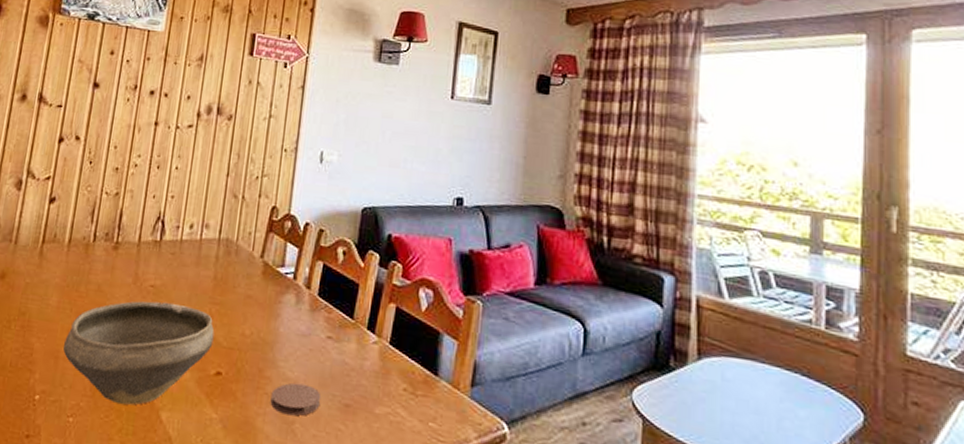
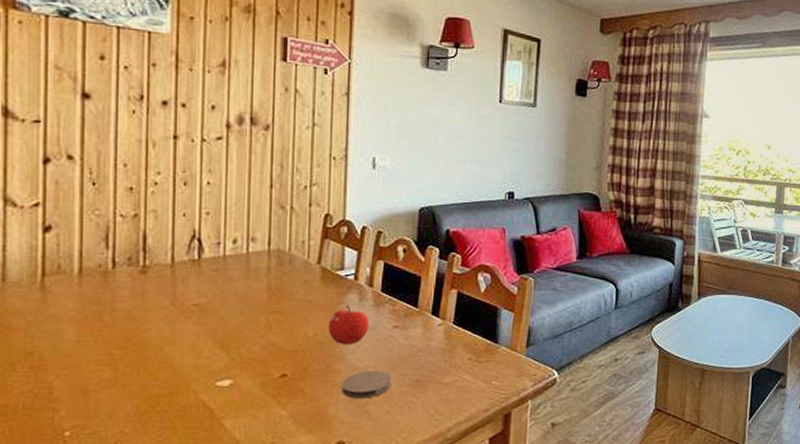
bowl: present [63,301,215,406] -> none [93,318,275,423]
fruit: none [263,306,304,351] -> present [328,305,370,345]

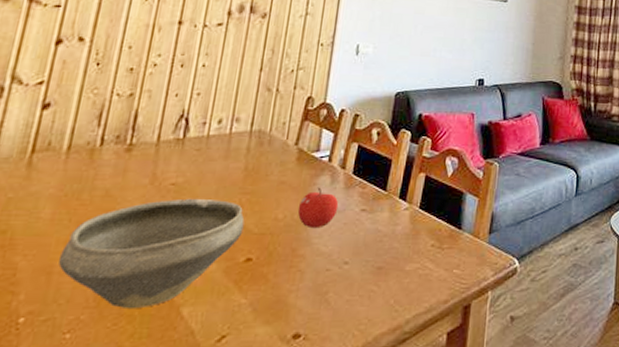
bowl: none [93,318,275,423] -> present [58,198,245,310]
coaster: present [341,370,392,399] -> none [303,256,355,287]

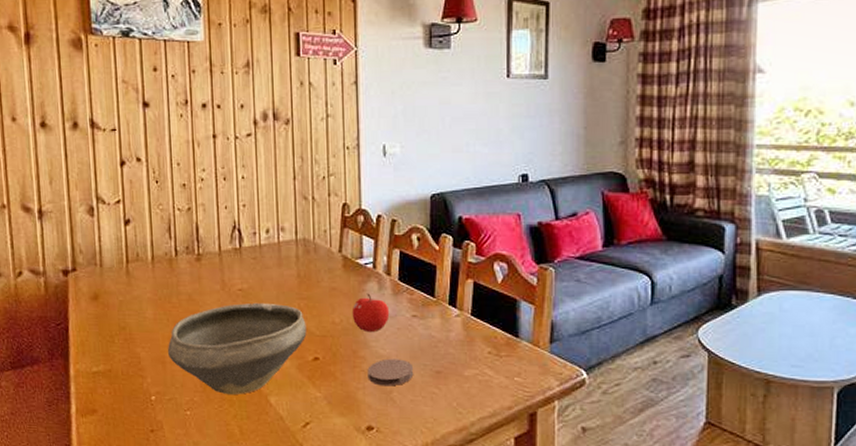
coaster: none [303,256,355,287] -> present [367,358,414,387]

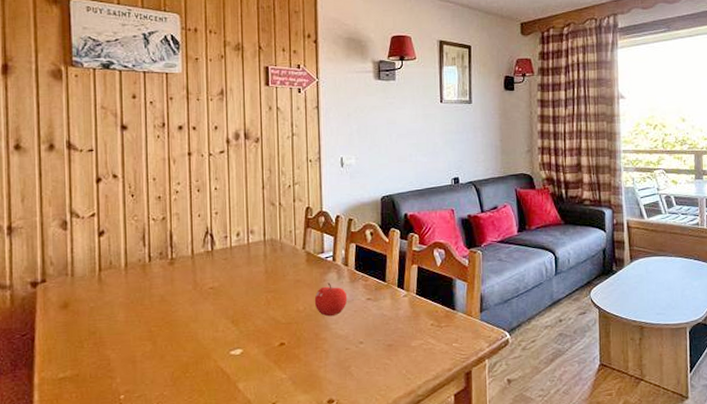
bowl: present [168,302,307,395] -> none [139,298,273,386]
coaster: present [367,358,414,387] -> none [328,337,369,363]

